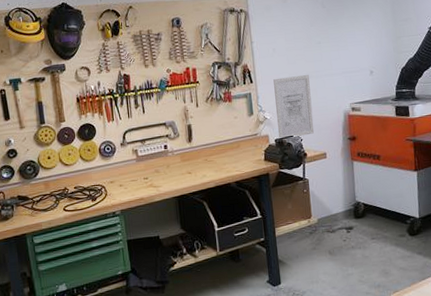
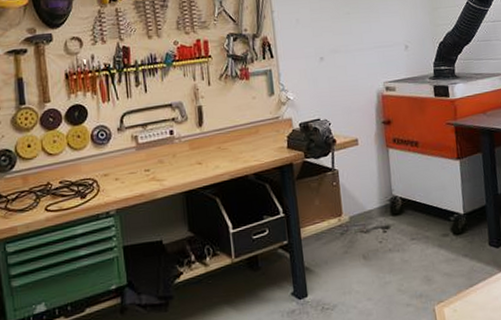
wall art: present [273,74,315,139] -> none [297,48,344,123]

